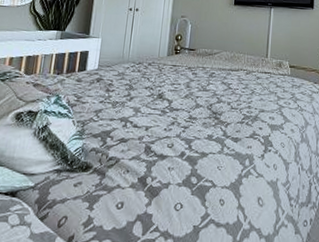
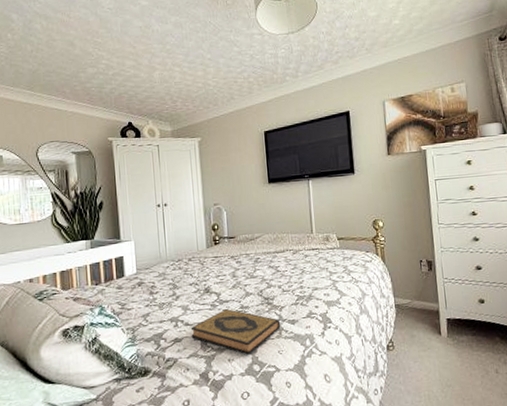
hardback book: none [137,117,224,166] -> present [190,309,281,355]

